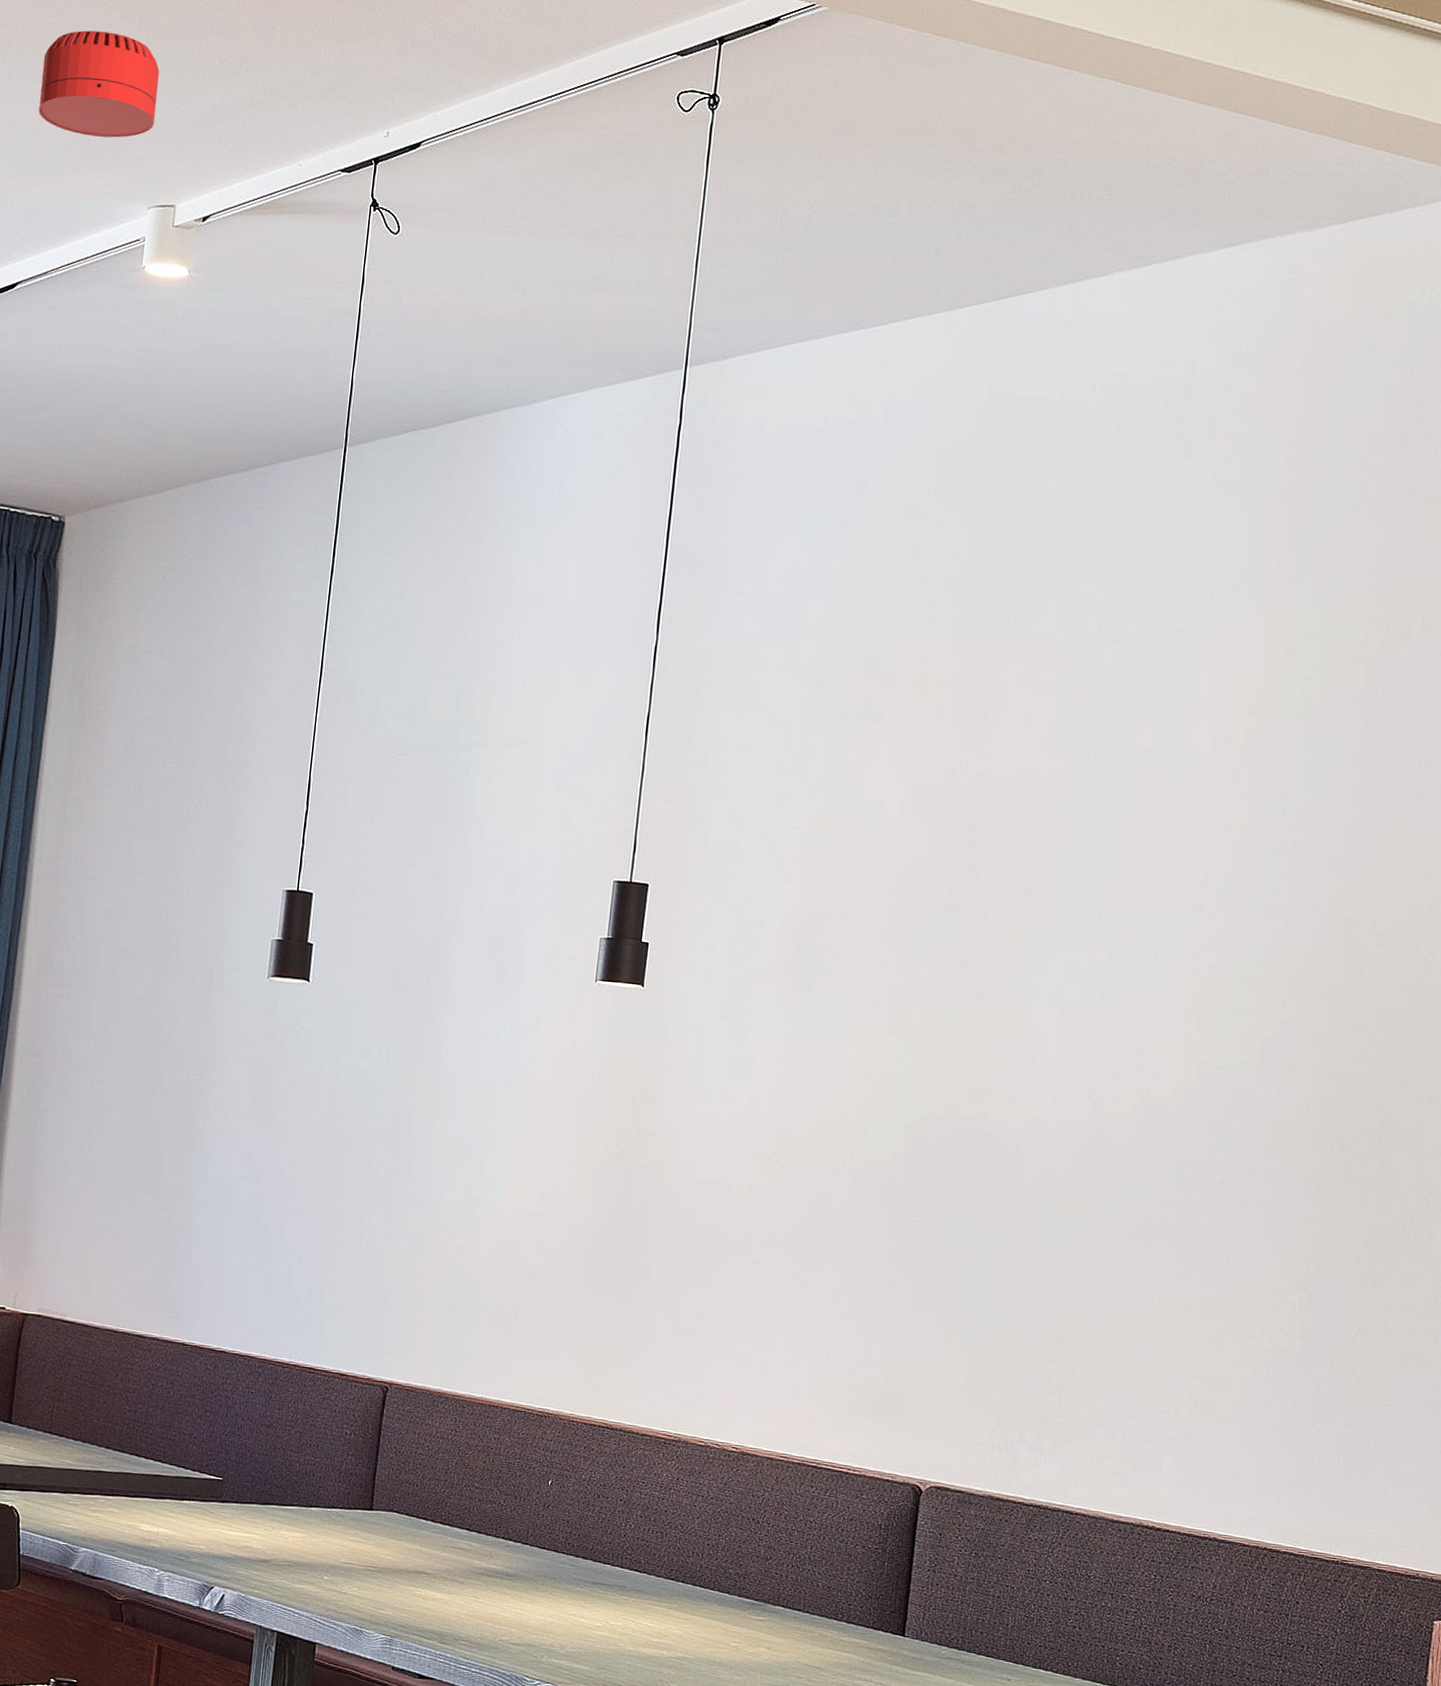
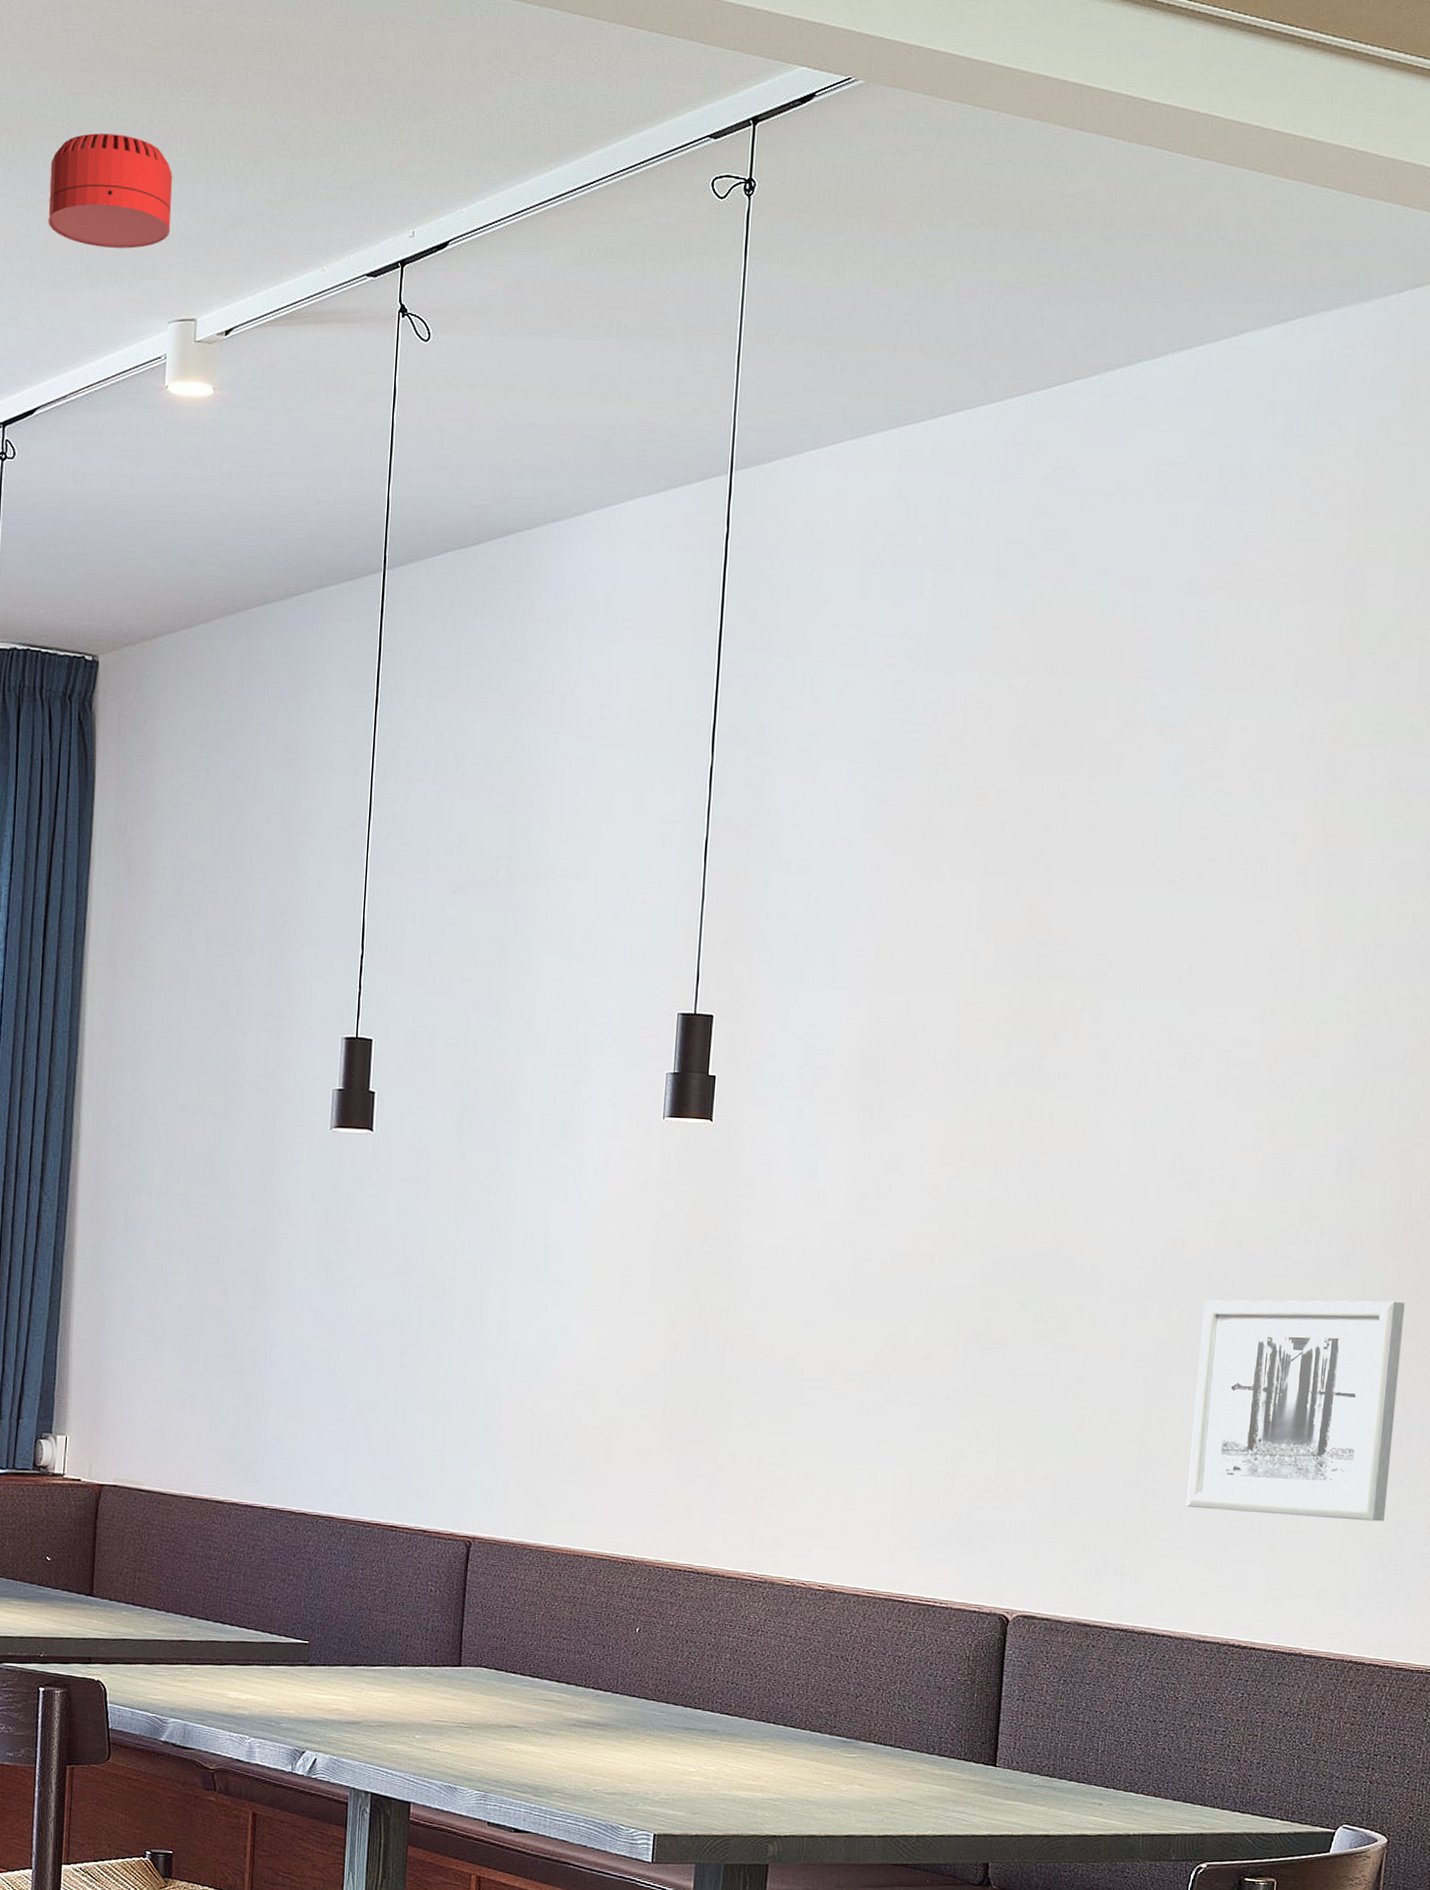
wall art: none [1103,1183,1328,1411] -> present [1186,1300,1405,1522]

